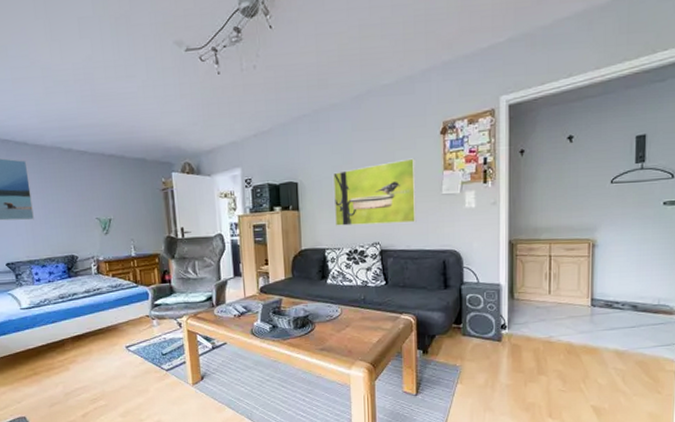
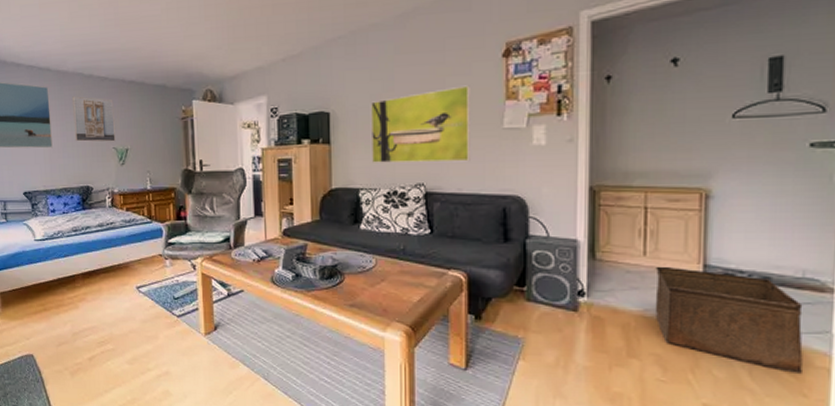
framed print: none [52,169,98,213] -> present [72,96,116,142]
storage bin: none [557,301,658,377] -> present [654,266,803,373]

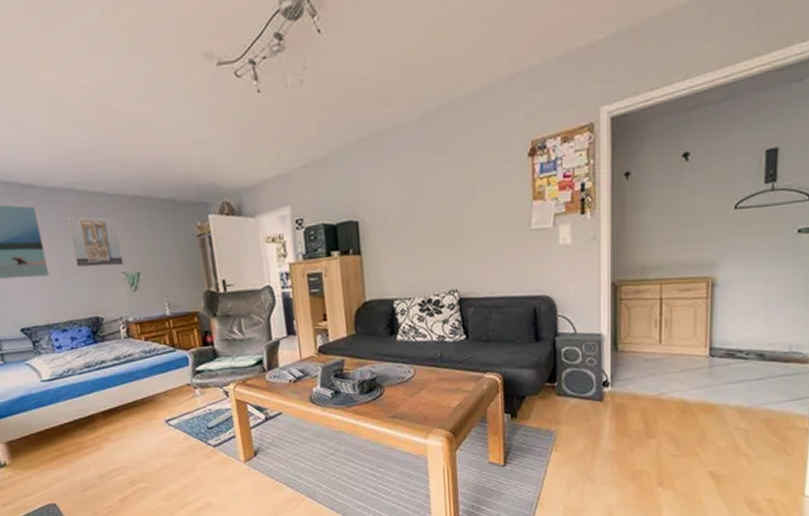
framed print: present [371,85,471,163] -> none [401,186,501,272]
storage bin: present [654,266,803,373] -> none [669,352,789,436]

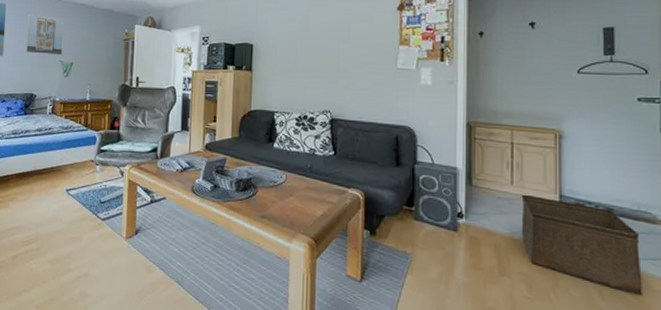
storage bin: none [669,352,789,436] -> present [521,194,642,295]

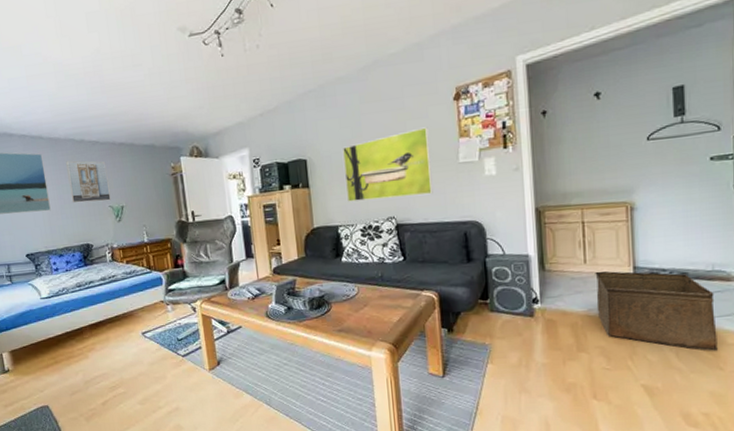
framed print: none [287,30,371,95] -> present [343,127,433,202]

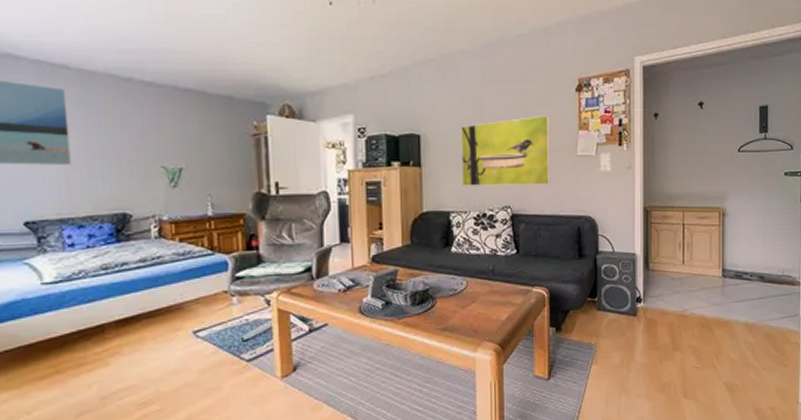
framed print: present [66,160,111,203] -> none [102,102,165,160]
storage bin: present [595,271,718,351] -> none [691,272,784,349]

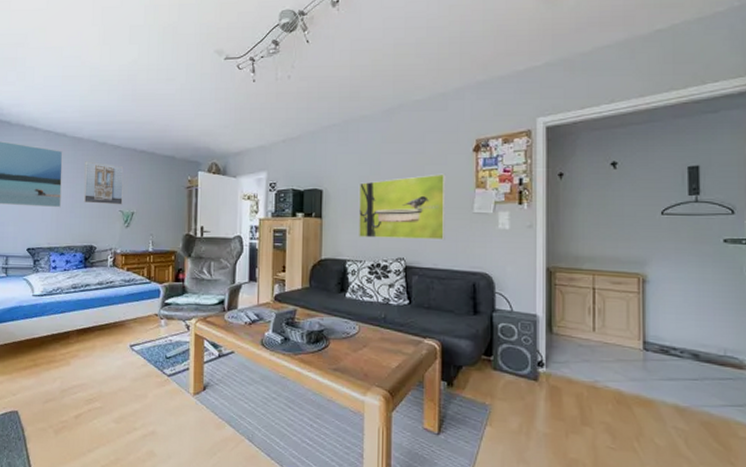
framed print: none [102,102,165,160] -> present [83,161,124,205]

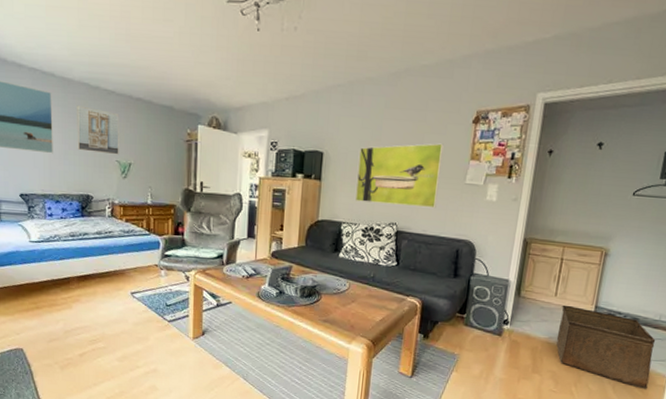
storage bin: none [603,341,729,443] -> present [556,305,656,389]

